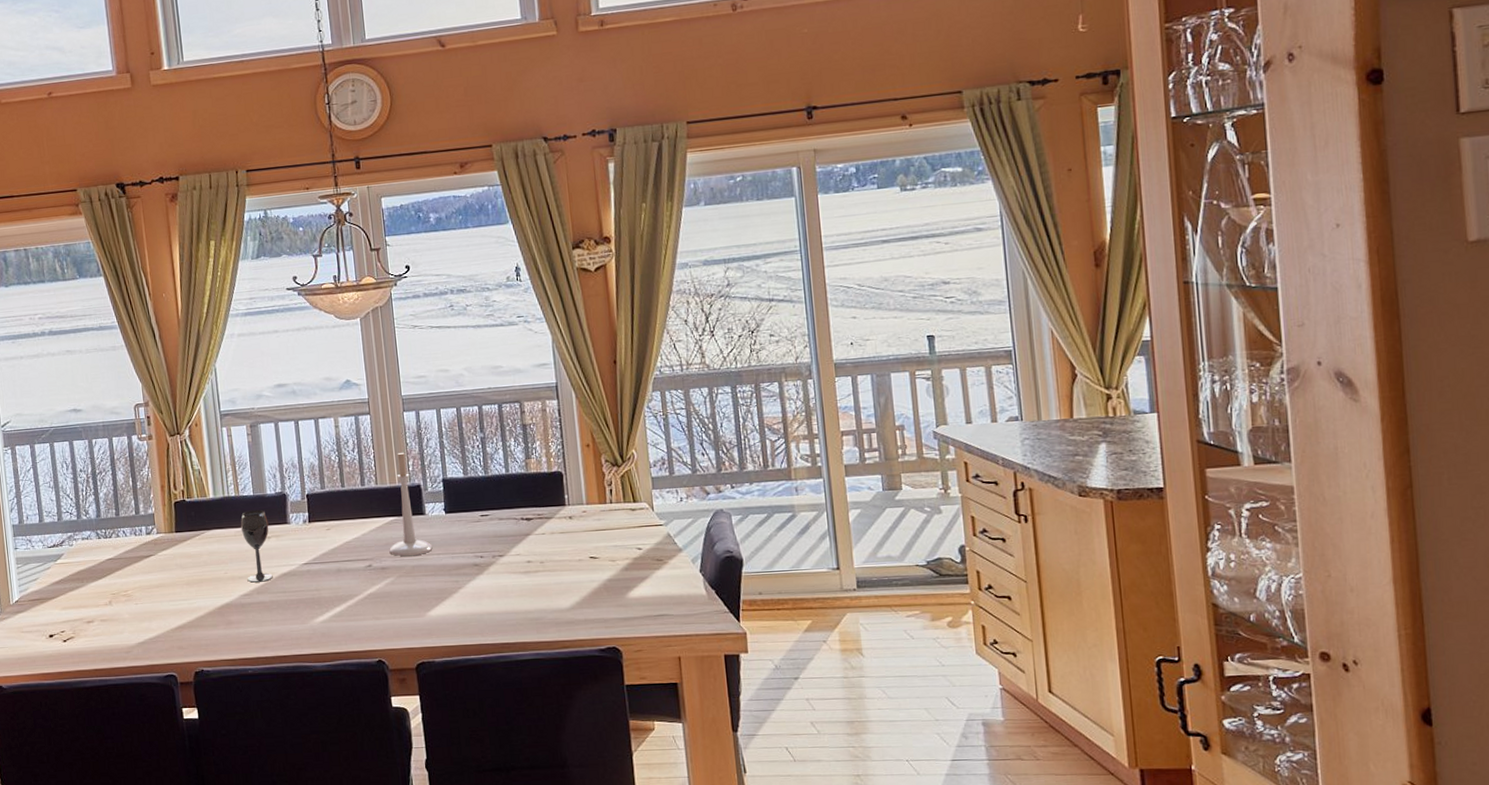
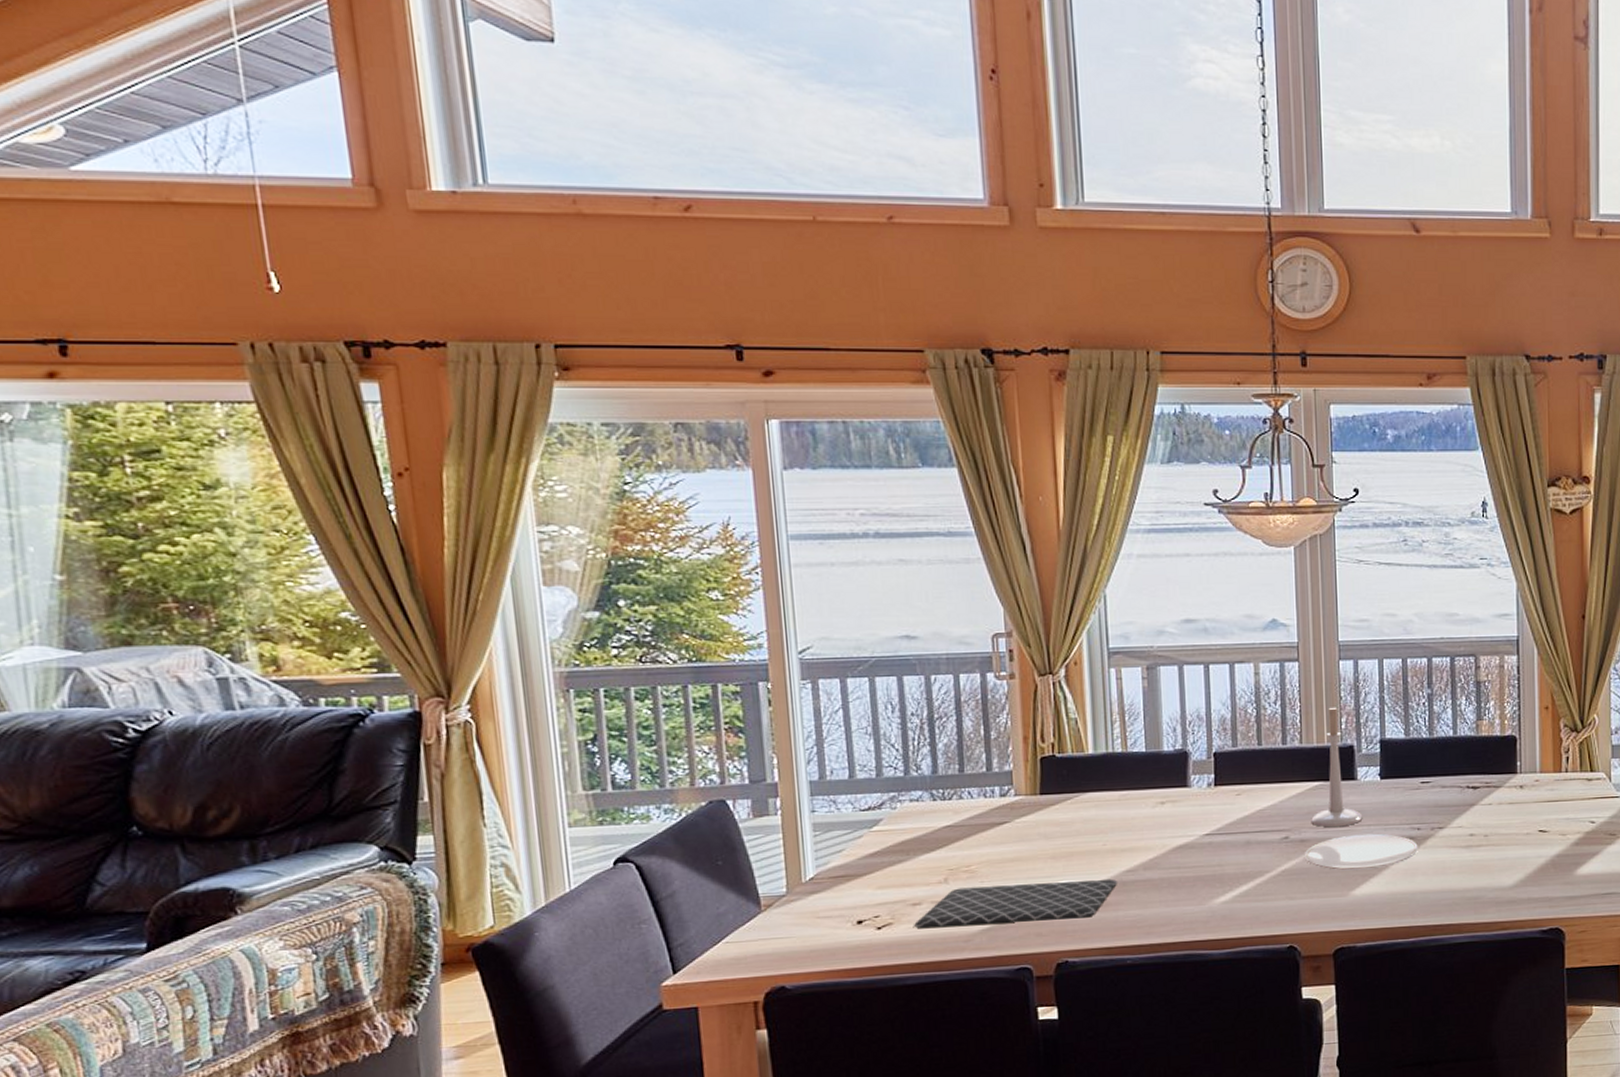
placemat: none [89,602,237,641] -> present [914,879,1117,928]
wine glass: present [240,509,273,583] -> none [1126,769,1165,856]
plate: none [386,561,483,594] -> present [1305,833,1418,871]

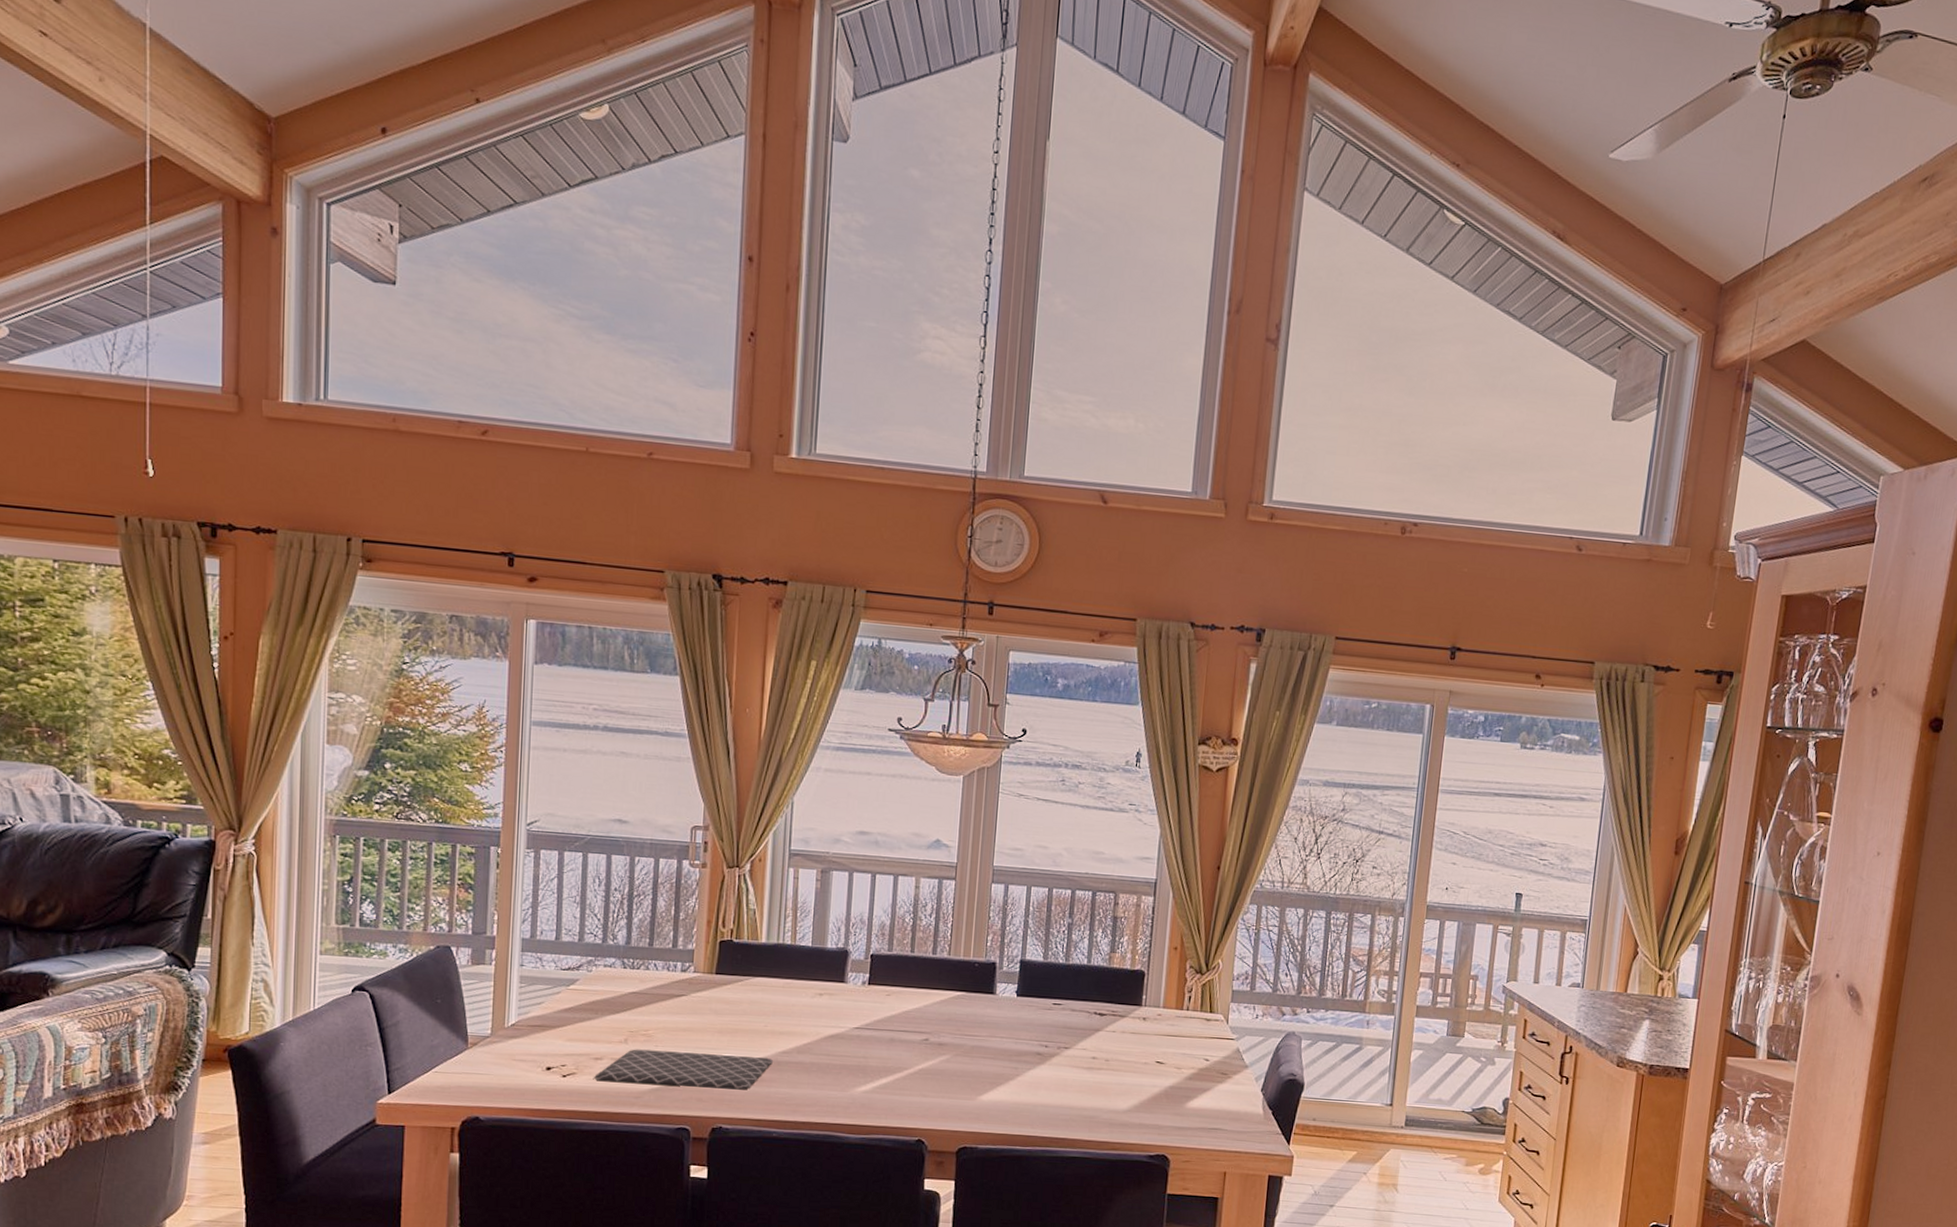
plate: present [1305,833,1418,871] -> none [941,1044,1044,1078]
candlestick: present [1311,707,1363,828] -> none [950,925,997,1036]

